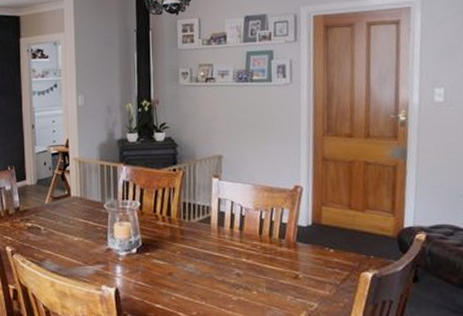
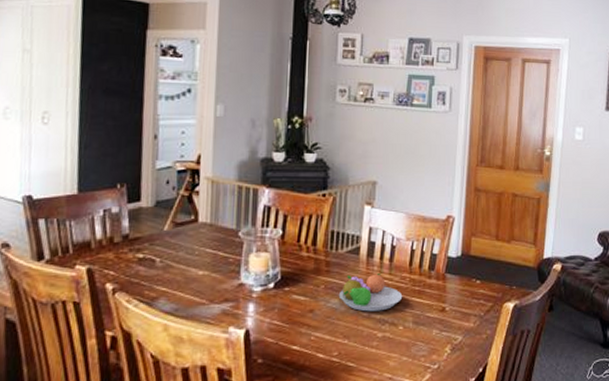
fruit bowl: none [193,241,255,276] -> present [338,274,403,312]

